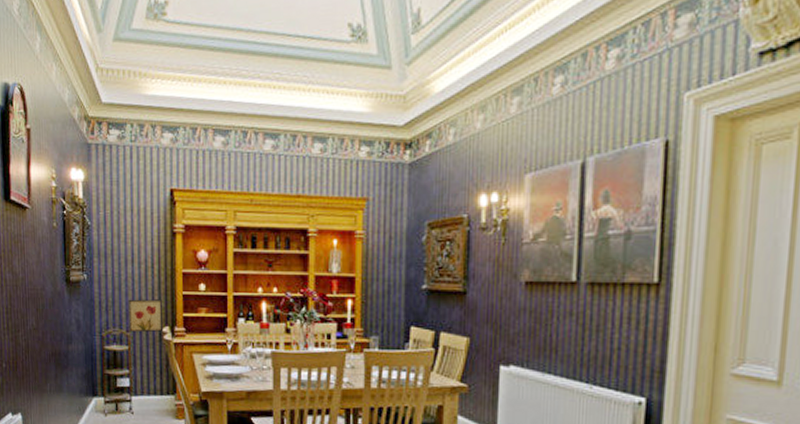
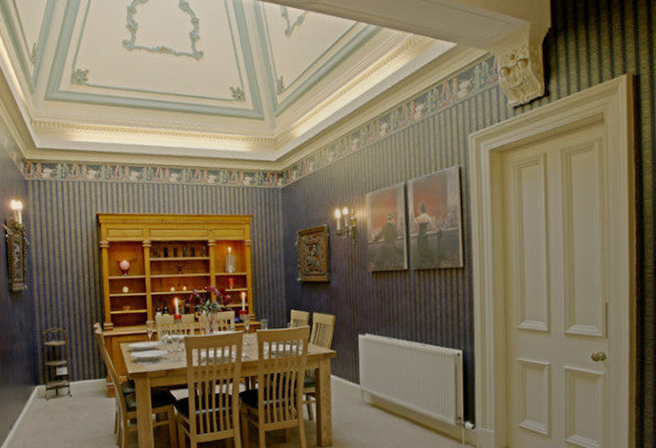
wall art: present [128,299,162,333] -> none [64,302,94,330]

